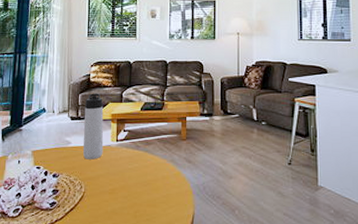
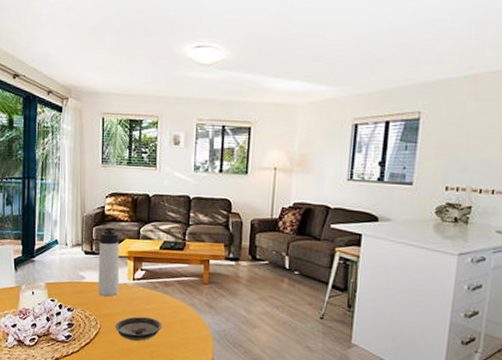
saucer: none [99,176,145,203] -> present [115,316,162,342]

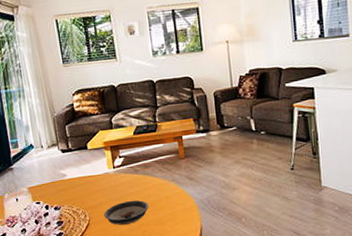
thermos bottle: present [98,227,120,297] -> none [73,122,102,189]

